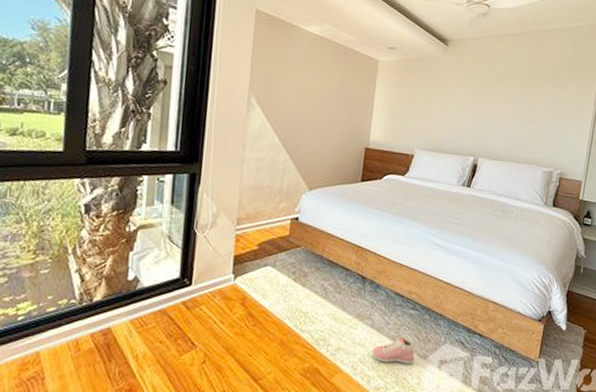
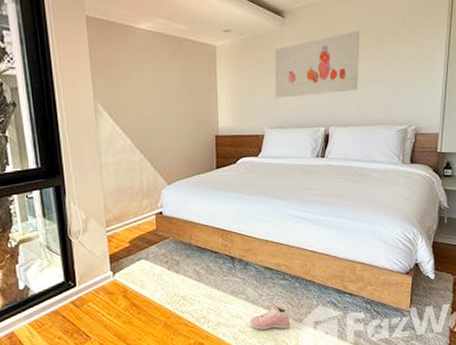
wall art: none [429,69,517,127] -> present [274,30,360,99]

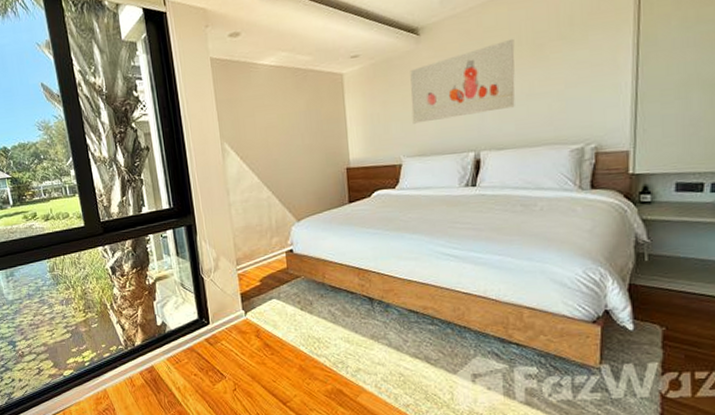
sneaker: present [250,305,291,330] -> none [394,353,443,380]

